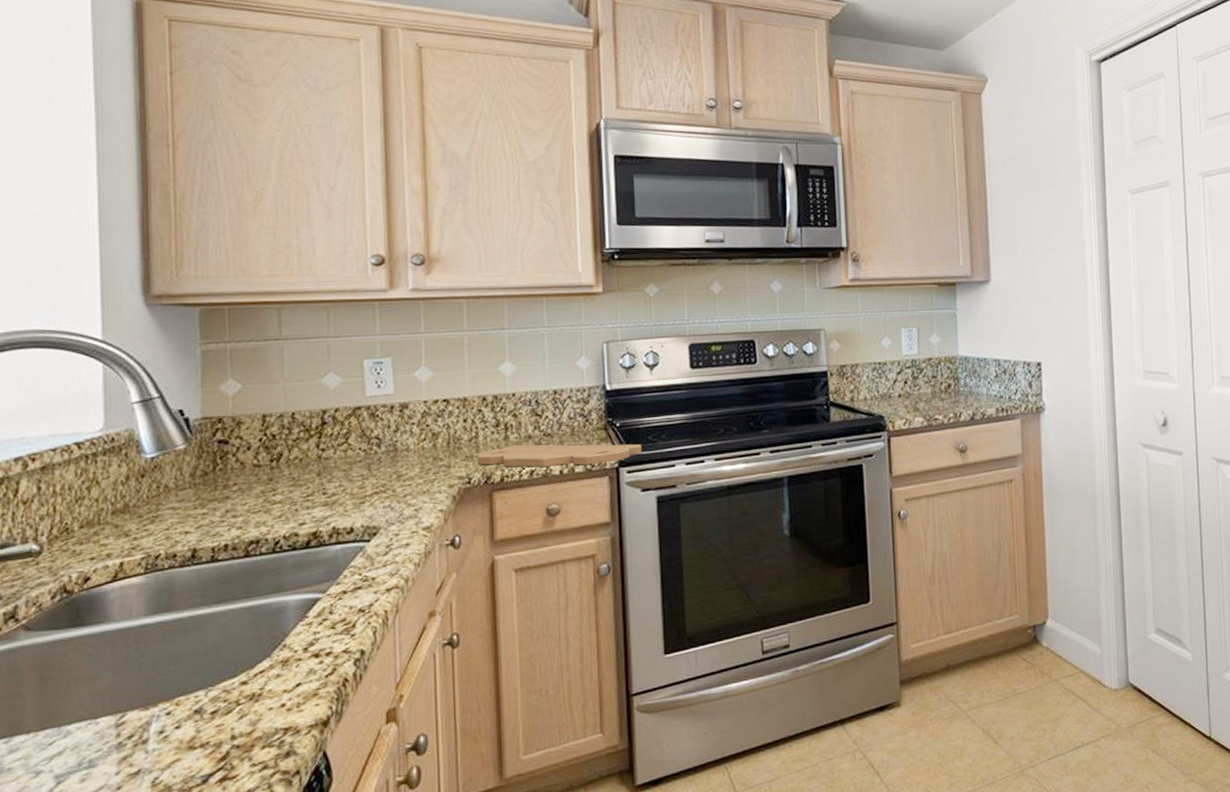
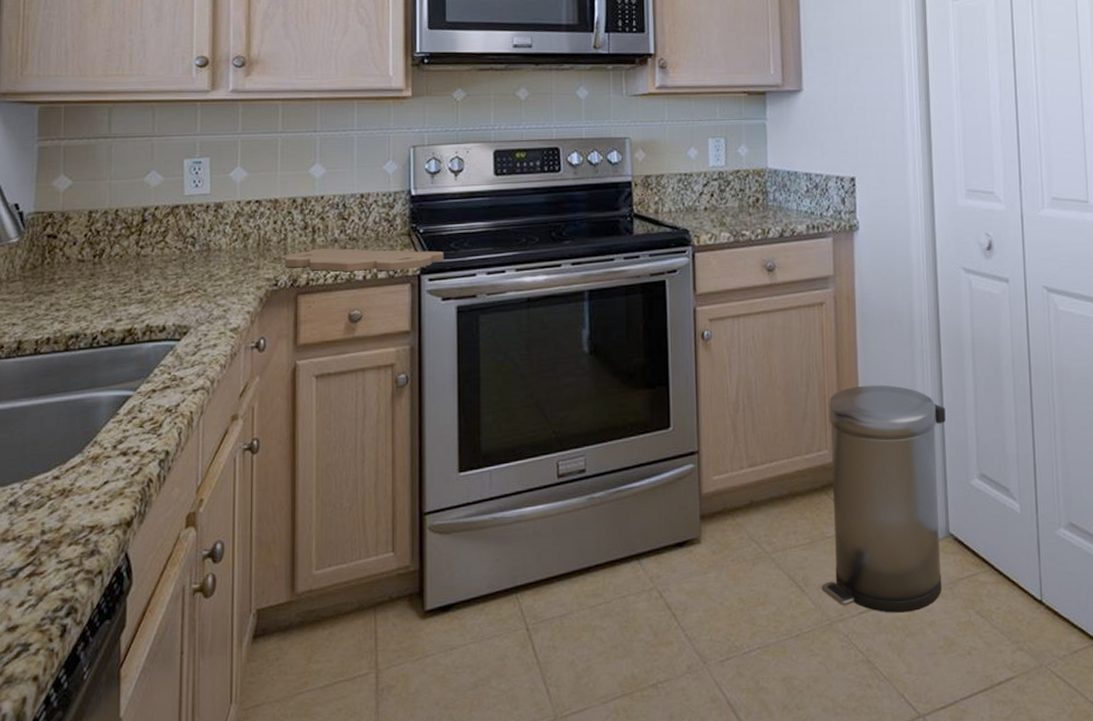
pedal bin: none [1013,553,1126,757] -> present [821,385,946,613]

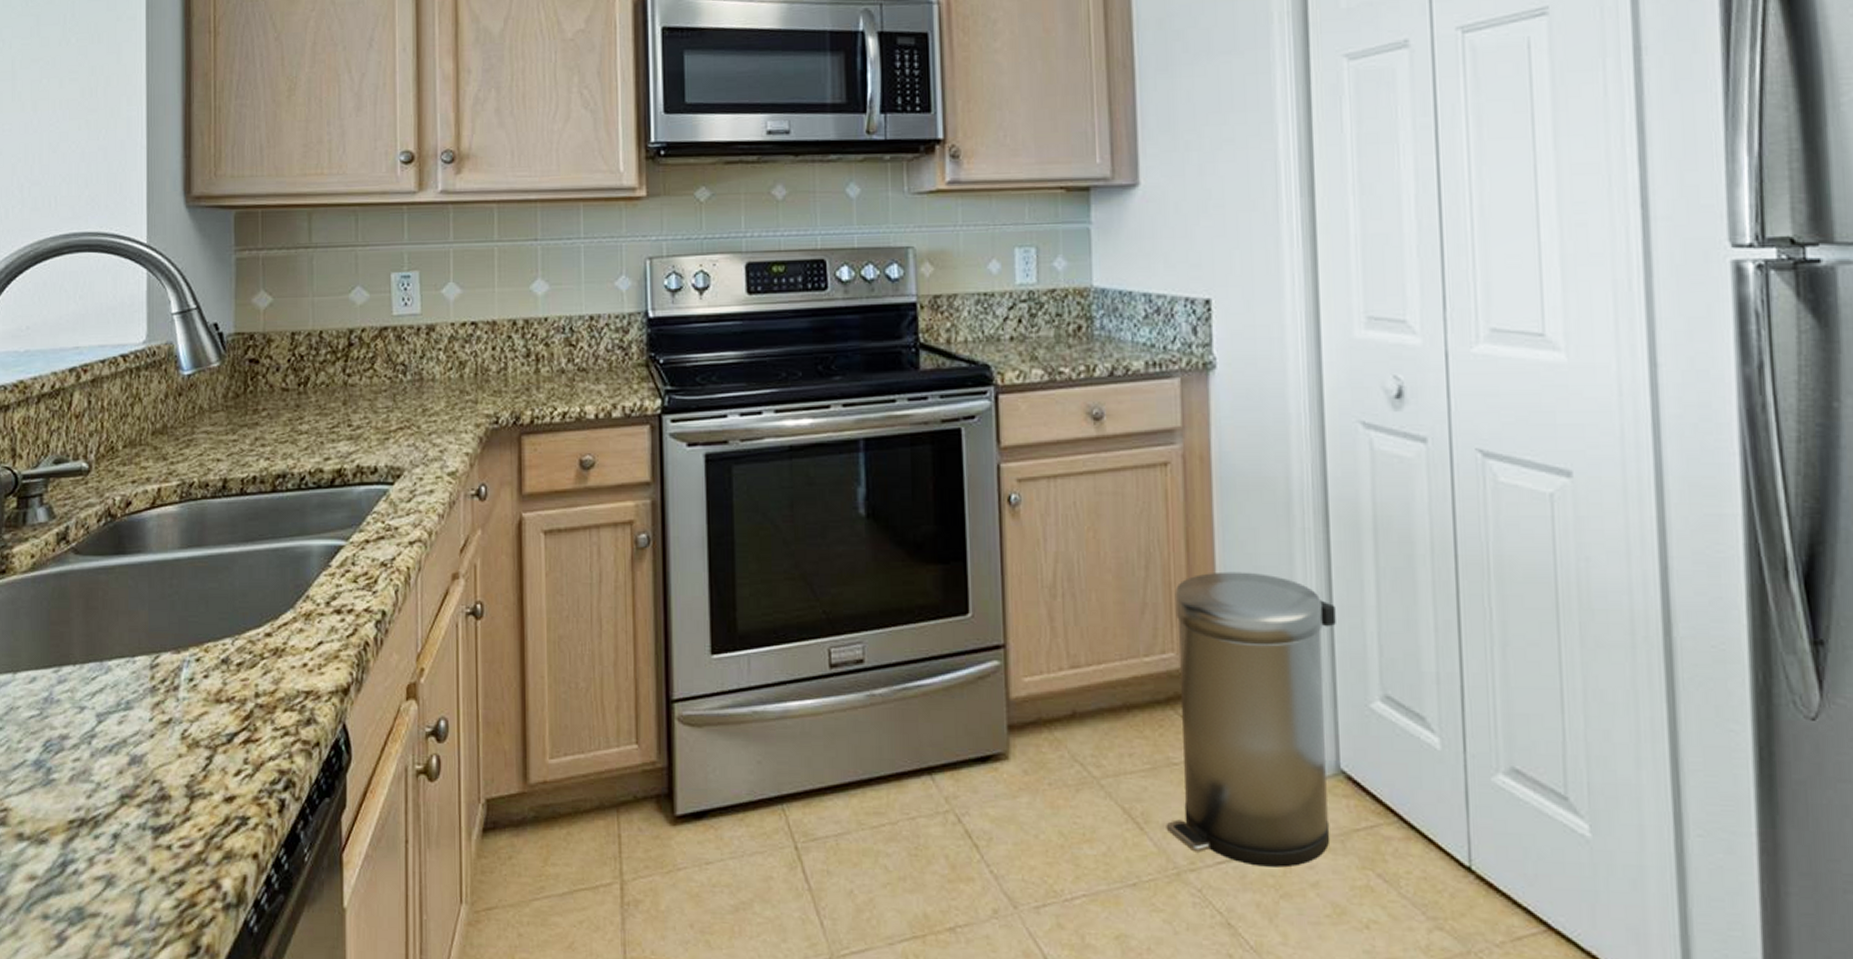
cutting board: present [284,248,444,272] -> none [505,379,689,409]

